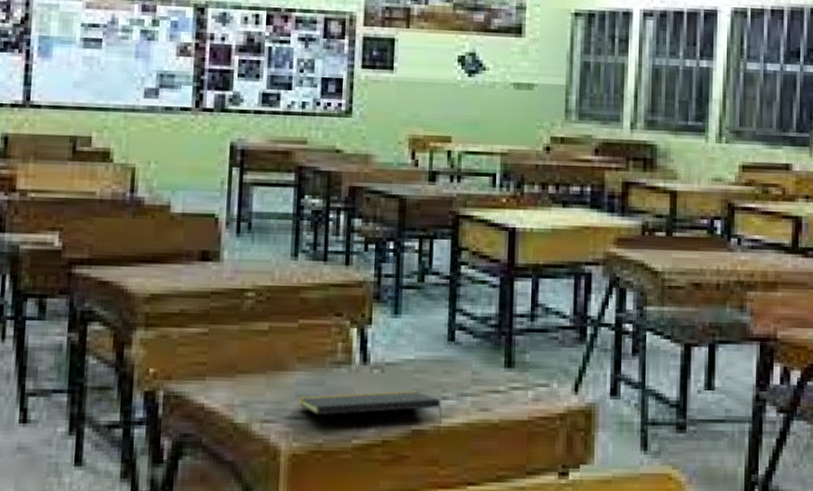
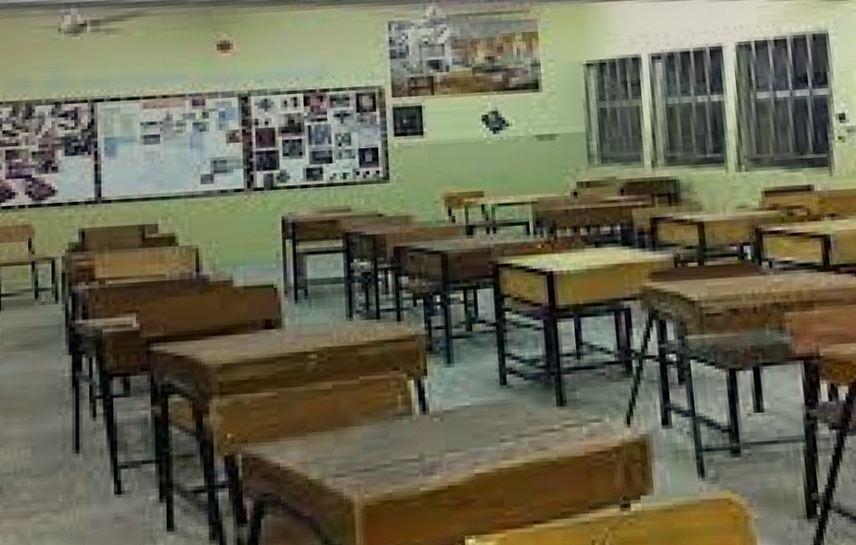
notepad: present [298,390,442,423] -> none [366,435,502,467]

